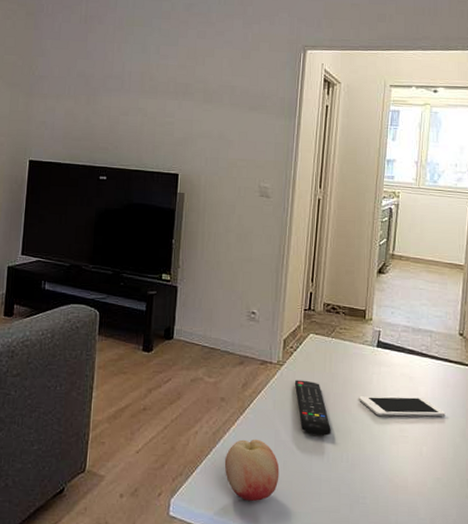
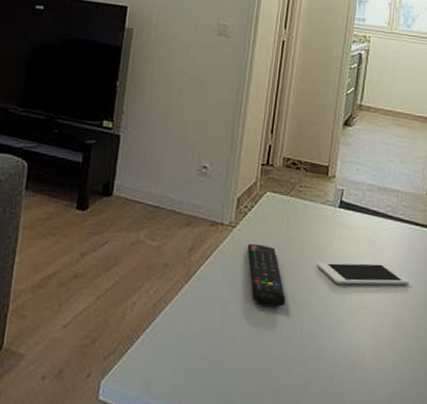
fruit: present [224,439,280,502] -> none [164,310,226,383]

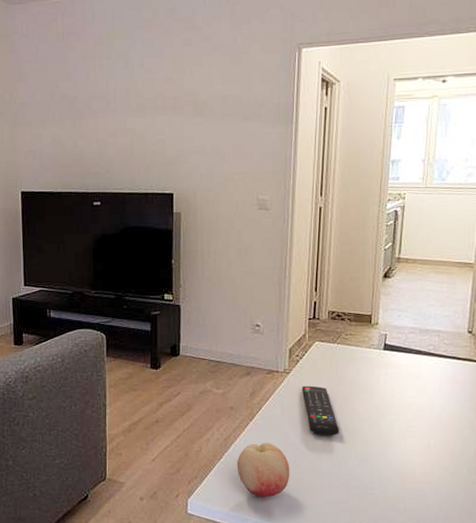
fruit: none [164,310,226,383] -> present [237,442,290,498]
cell phone: present [317,262,409,285] -> none [366,394,454,414]

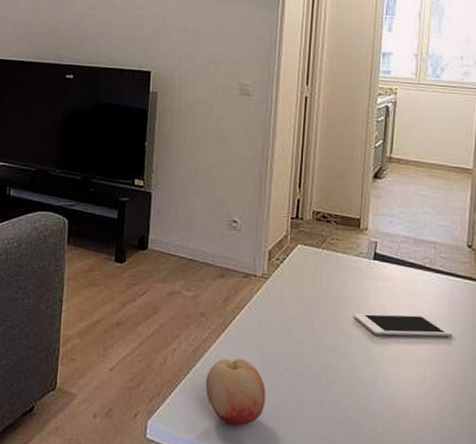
remote control: present [302,385,339,437] -> none [282,294,323,357]
cell phone: none [366,394,454,414] -> present [354,313,453,337]

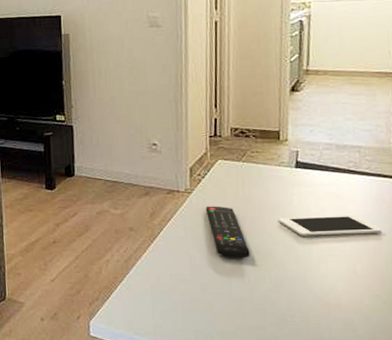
fruit: present [205,358,266,426] -> none [139,264,198,322]
remote control: none [282,294,323,357] -> present [206,206,250,259]

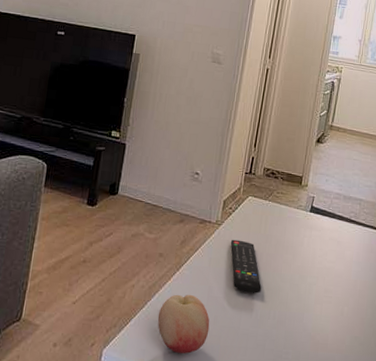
fruit: none [139,264,198,322] -> present [157,294,210,355]
cell phone: present [279,215,382,236] -> none [289,257,368,279]

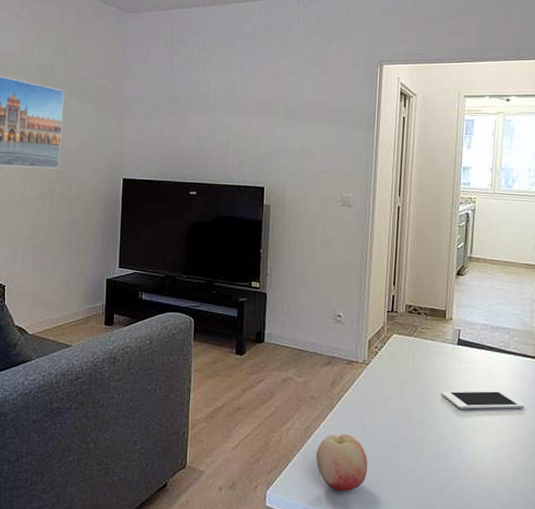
remote control: present [231,239,262,294] -> none [381,377,416,430]
cell phone: none [289,257,368,279] -> present [442,390,524,409]

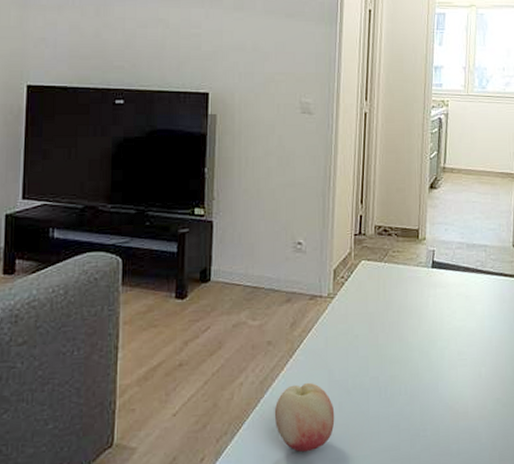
cell phone: present [442,390,524,409] -> none [415,315,503,341]

